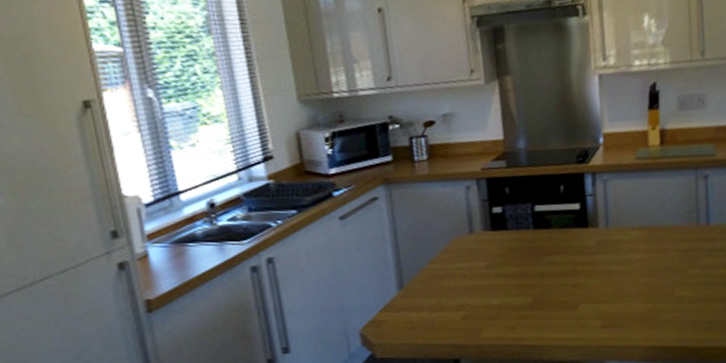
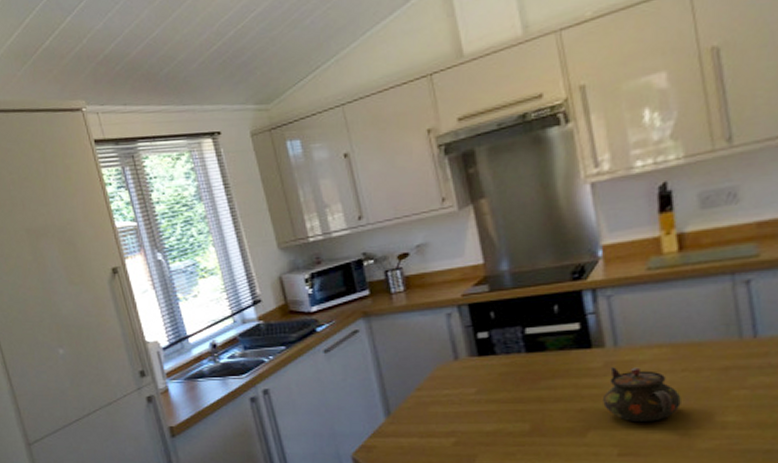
teapot: none [593,246,653,297] -> present [603,367,681,423]

